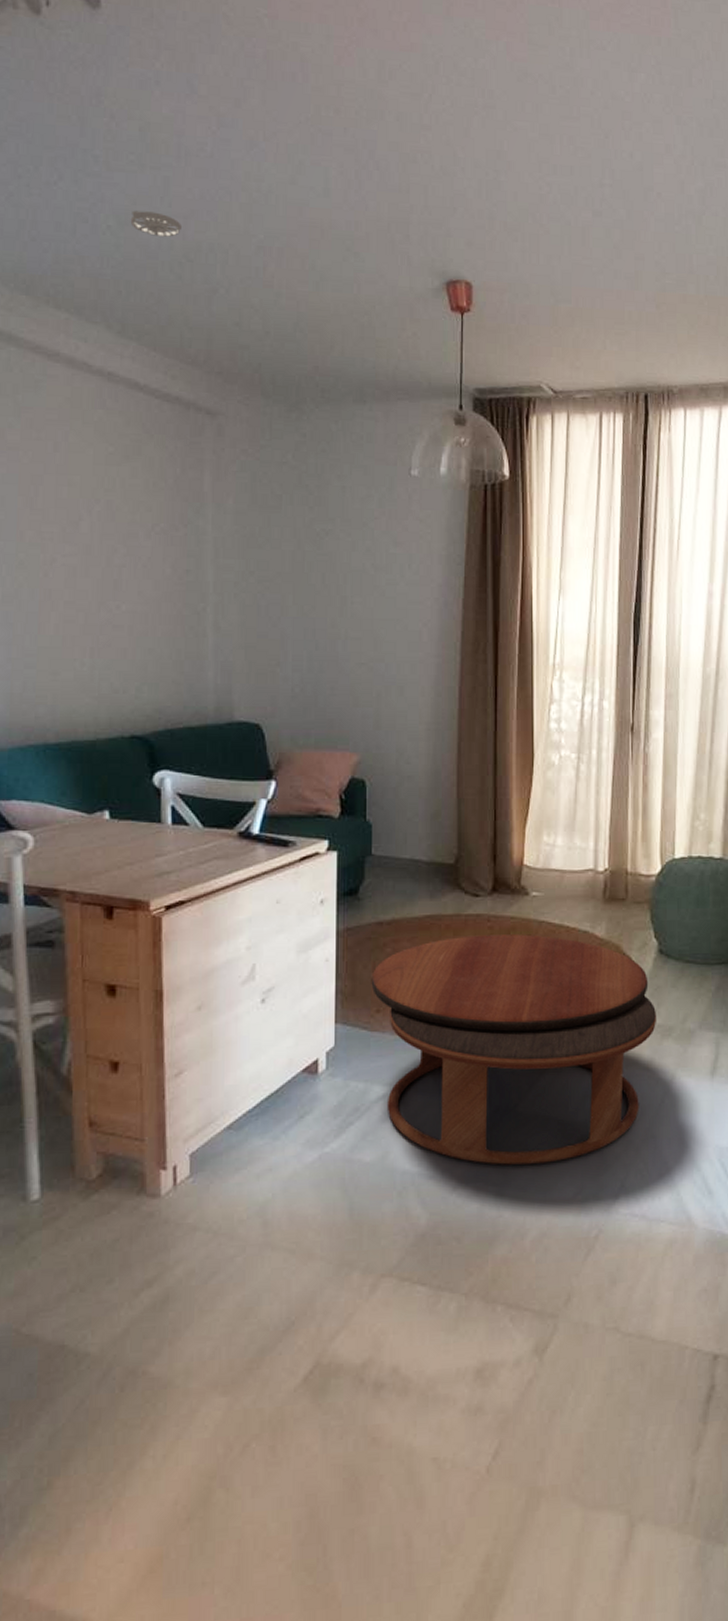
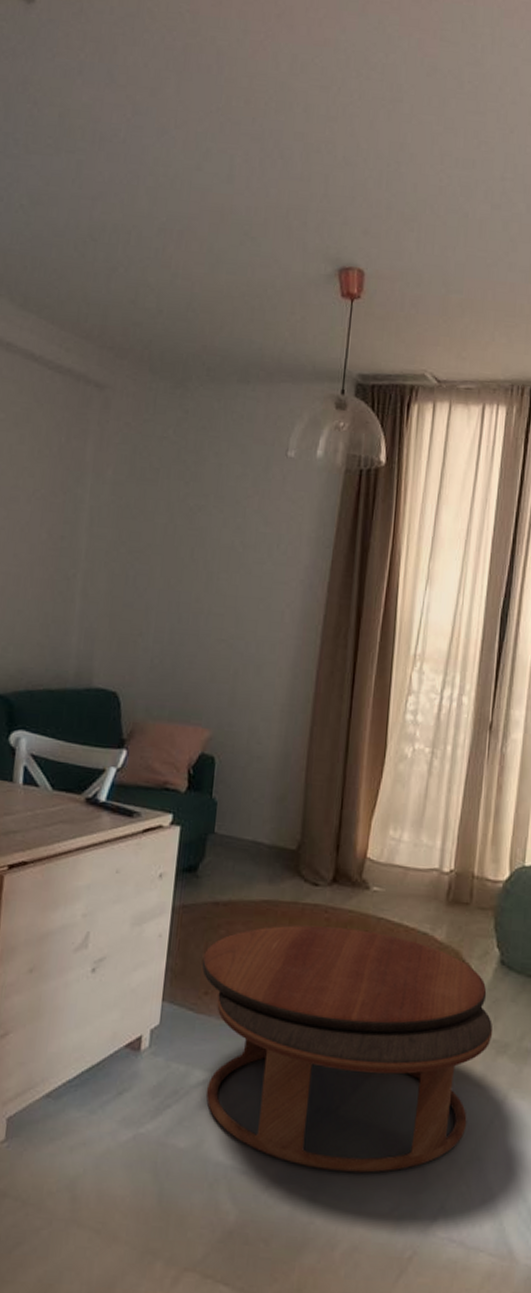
smoke detector: present [130,210,181,237] -> none [42,191,89,217]

